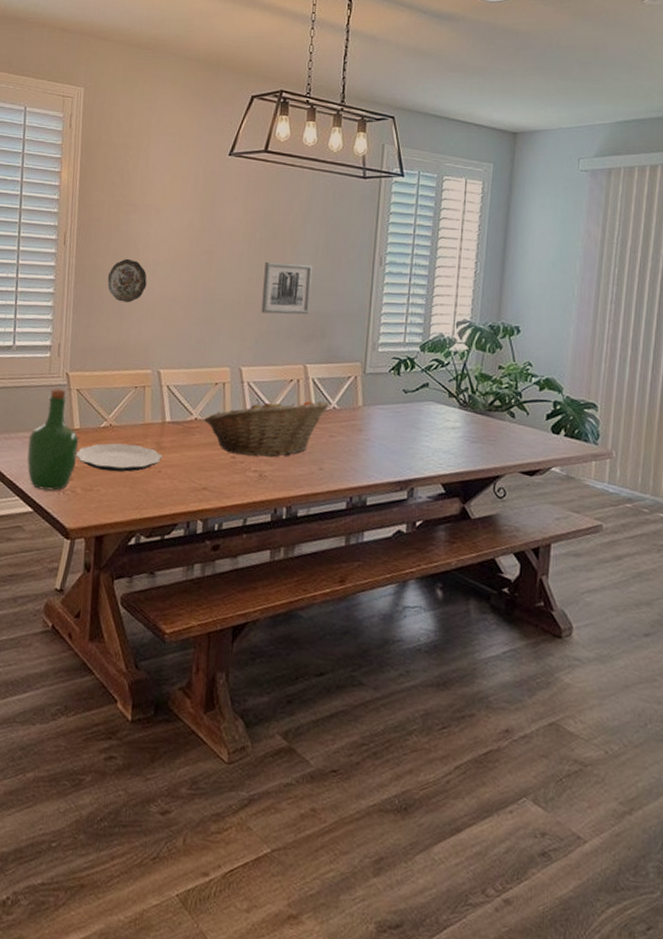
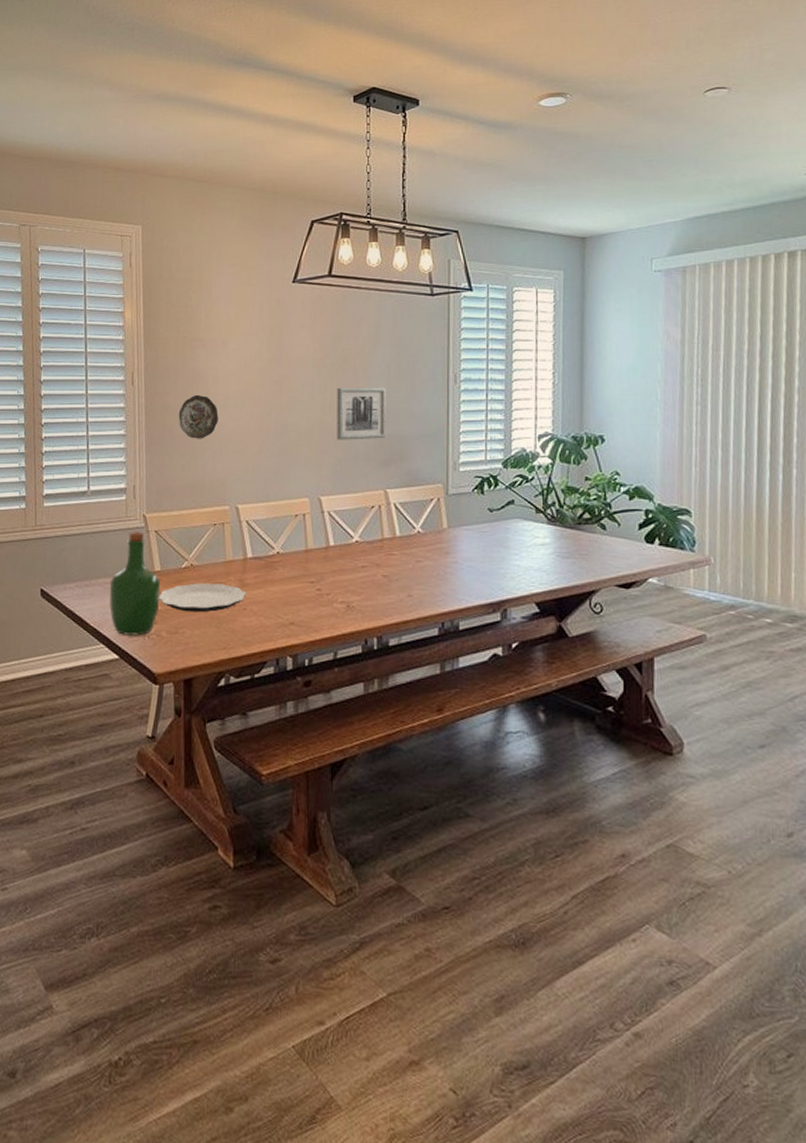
fruit basket: present [204,399,330,458] -> none [286,525,414,588]

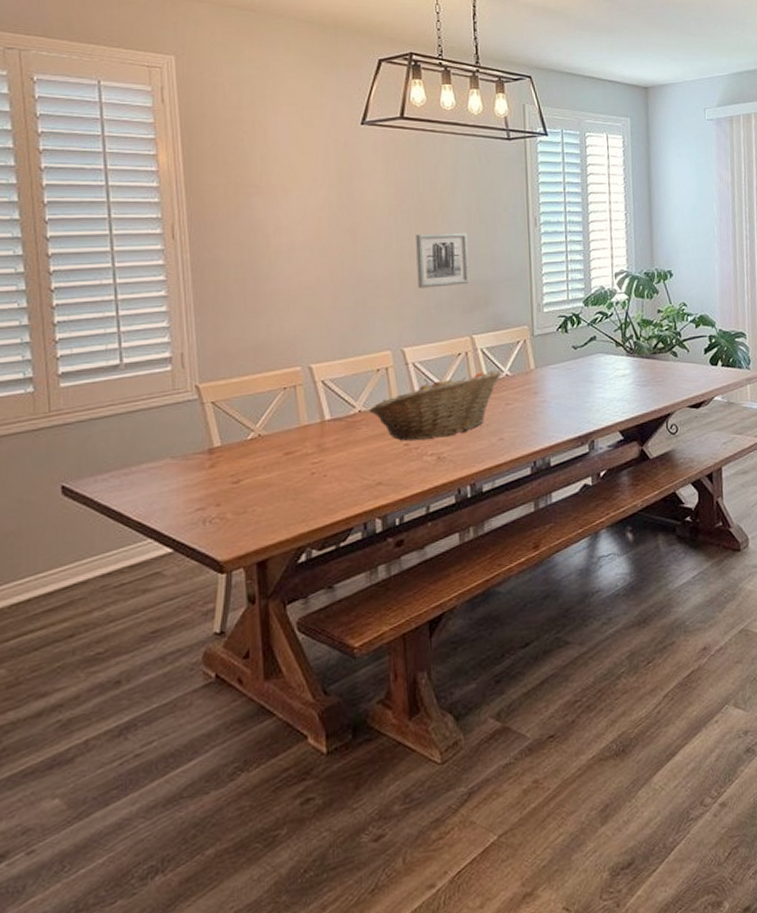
wine bottle: present [109,531,161,636] -> none [156,404,222,525]
plate: present [159,583,247,613] -> none [221,451,327,488]
decorative plate: present [178,394,219,439] -> none [233,246,283,296]
fruit basket: none [286,525,414,588] -> present [369,369,502,441]

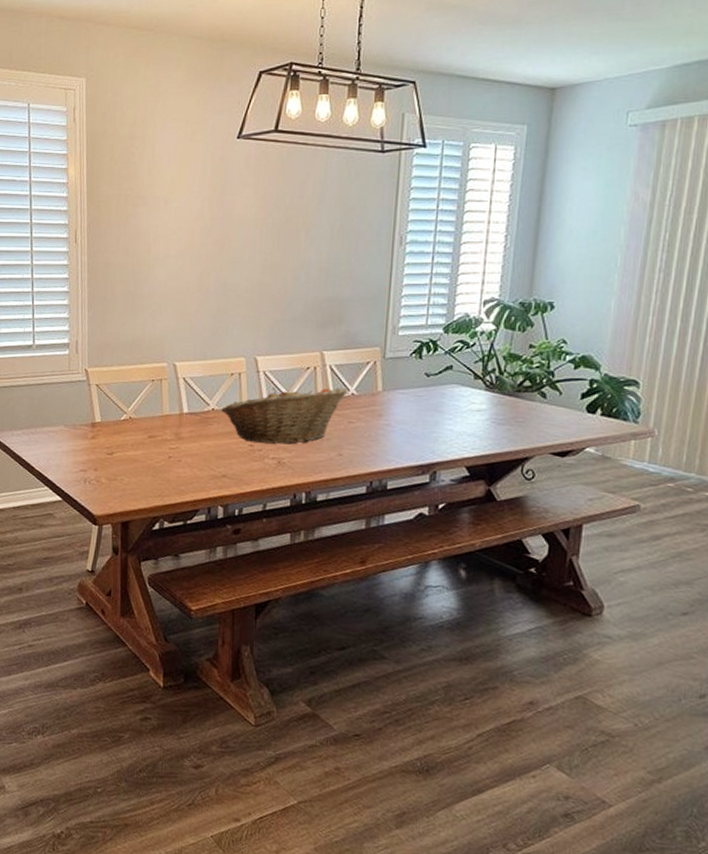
wall art: present [416,232,469,289] -> none [275,248,329,302]

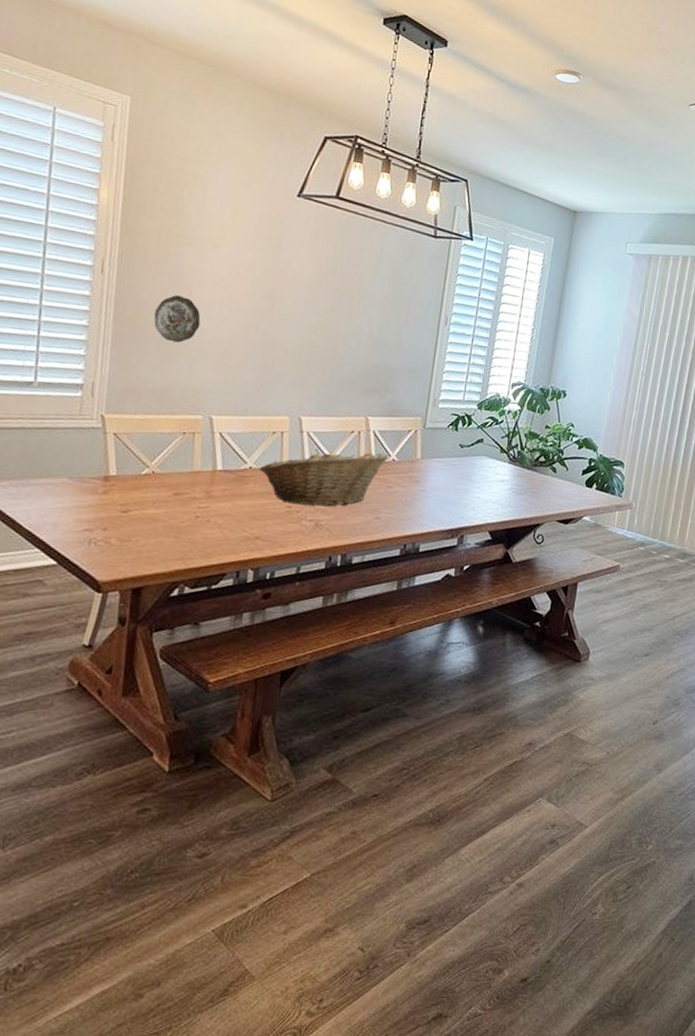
decorative plate: none [119,253,159,297] -> present [153,294,201,343]

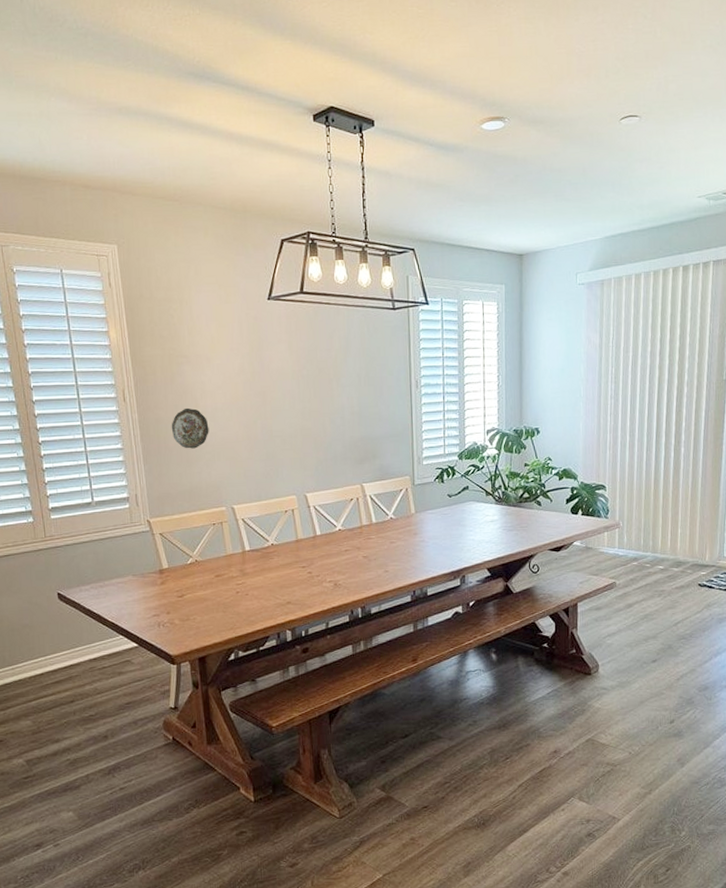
fruit basket: present [259,449,389,507] -> none [280,513,387,570]

